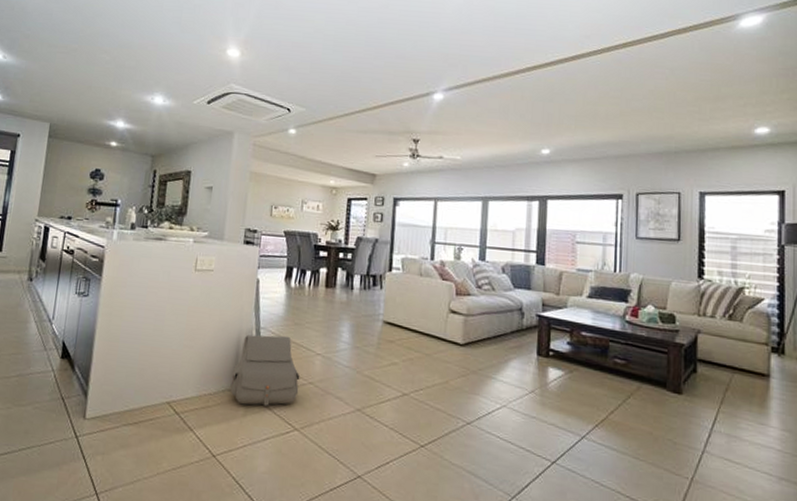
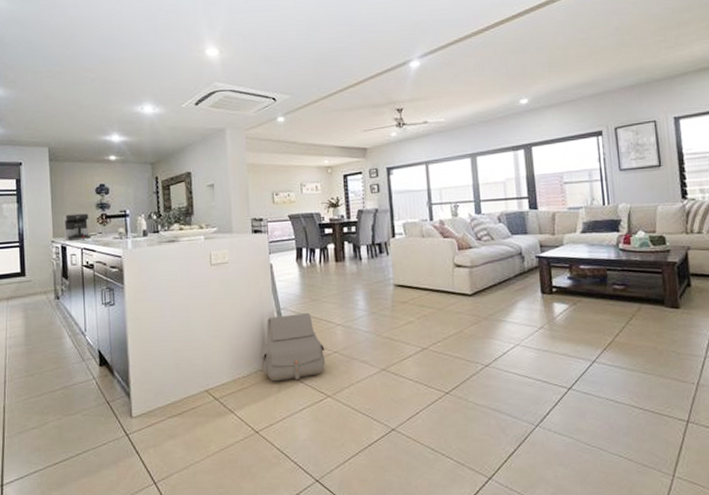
coffee maker: none [48,194,79,223] -> present [63,213,92,241]

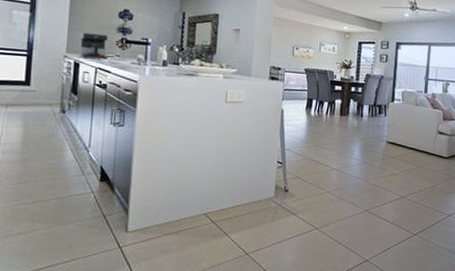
satchel: present [261,312,326,382] -> none [259,155,319,212]

